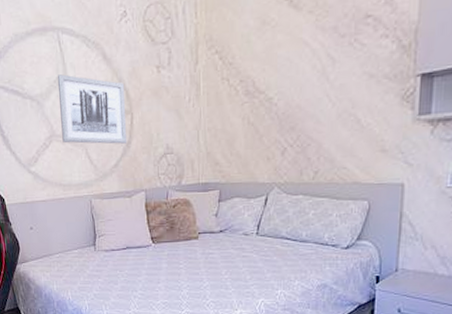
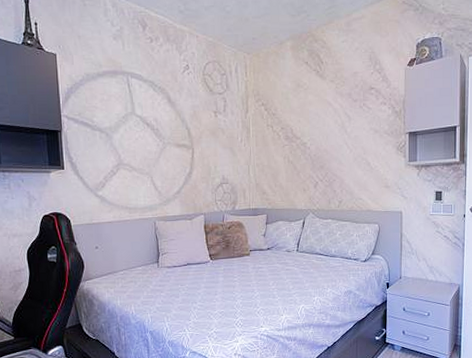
wall art: present [57,74,128,144] -> none [125,112,189,174]

